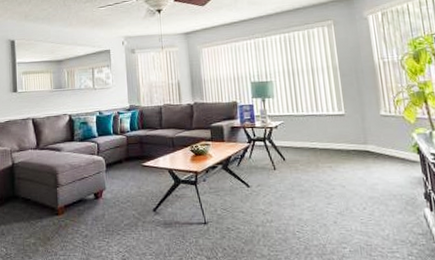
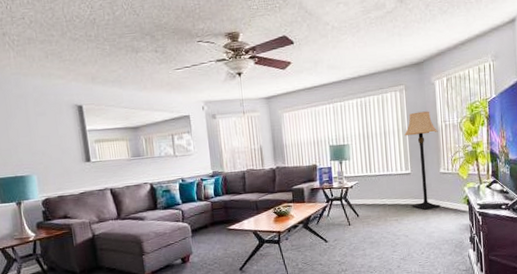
lamp: none [335,47,384,157] -> present [404,111,441,210]

